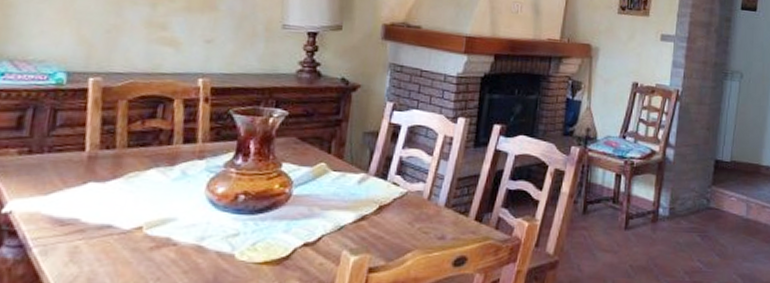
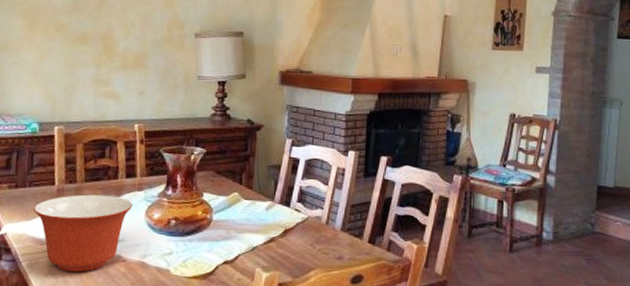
mixing bowl: none [52,163,191,259] -> present [33,194,133,272]

